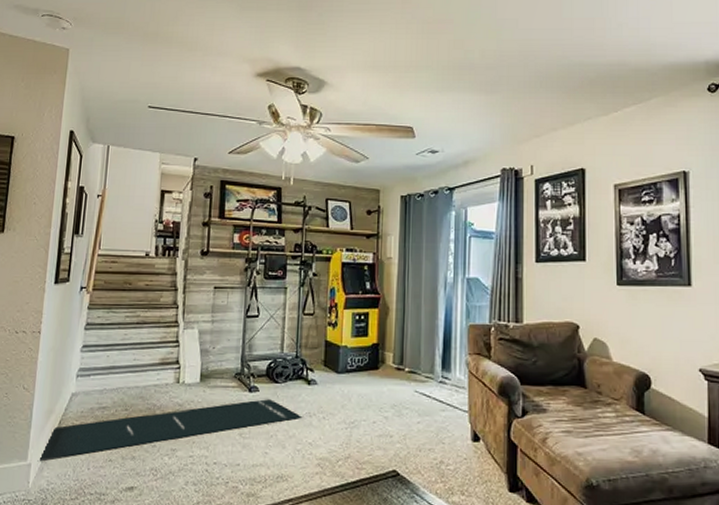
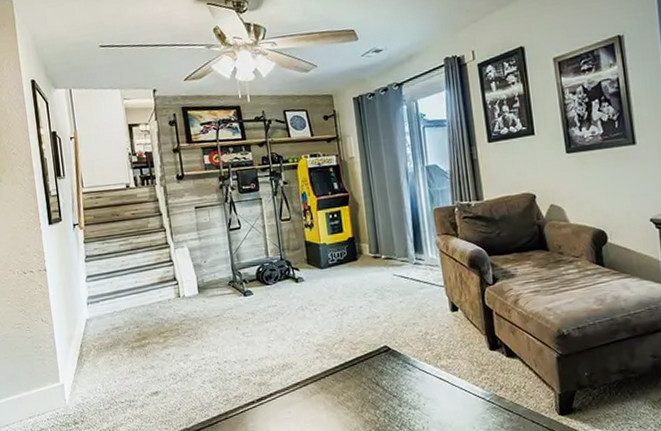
yoga mat: present [37,399,303,462] -> none [69,300,296,382]

